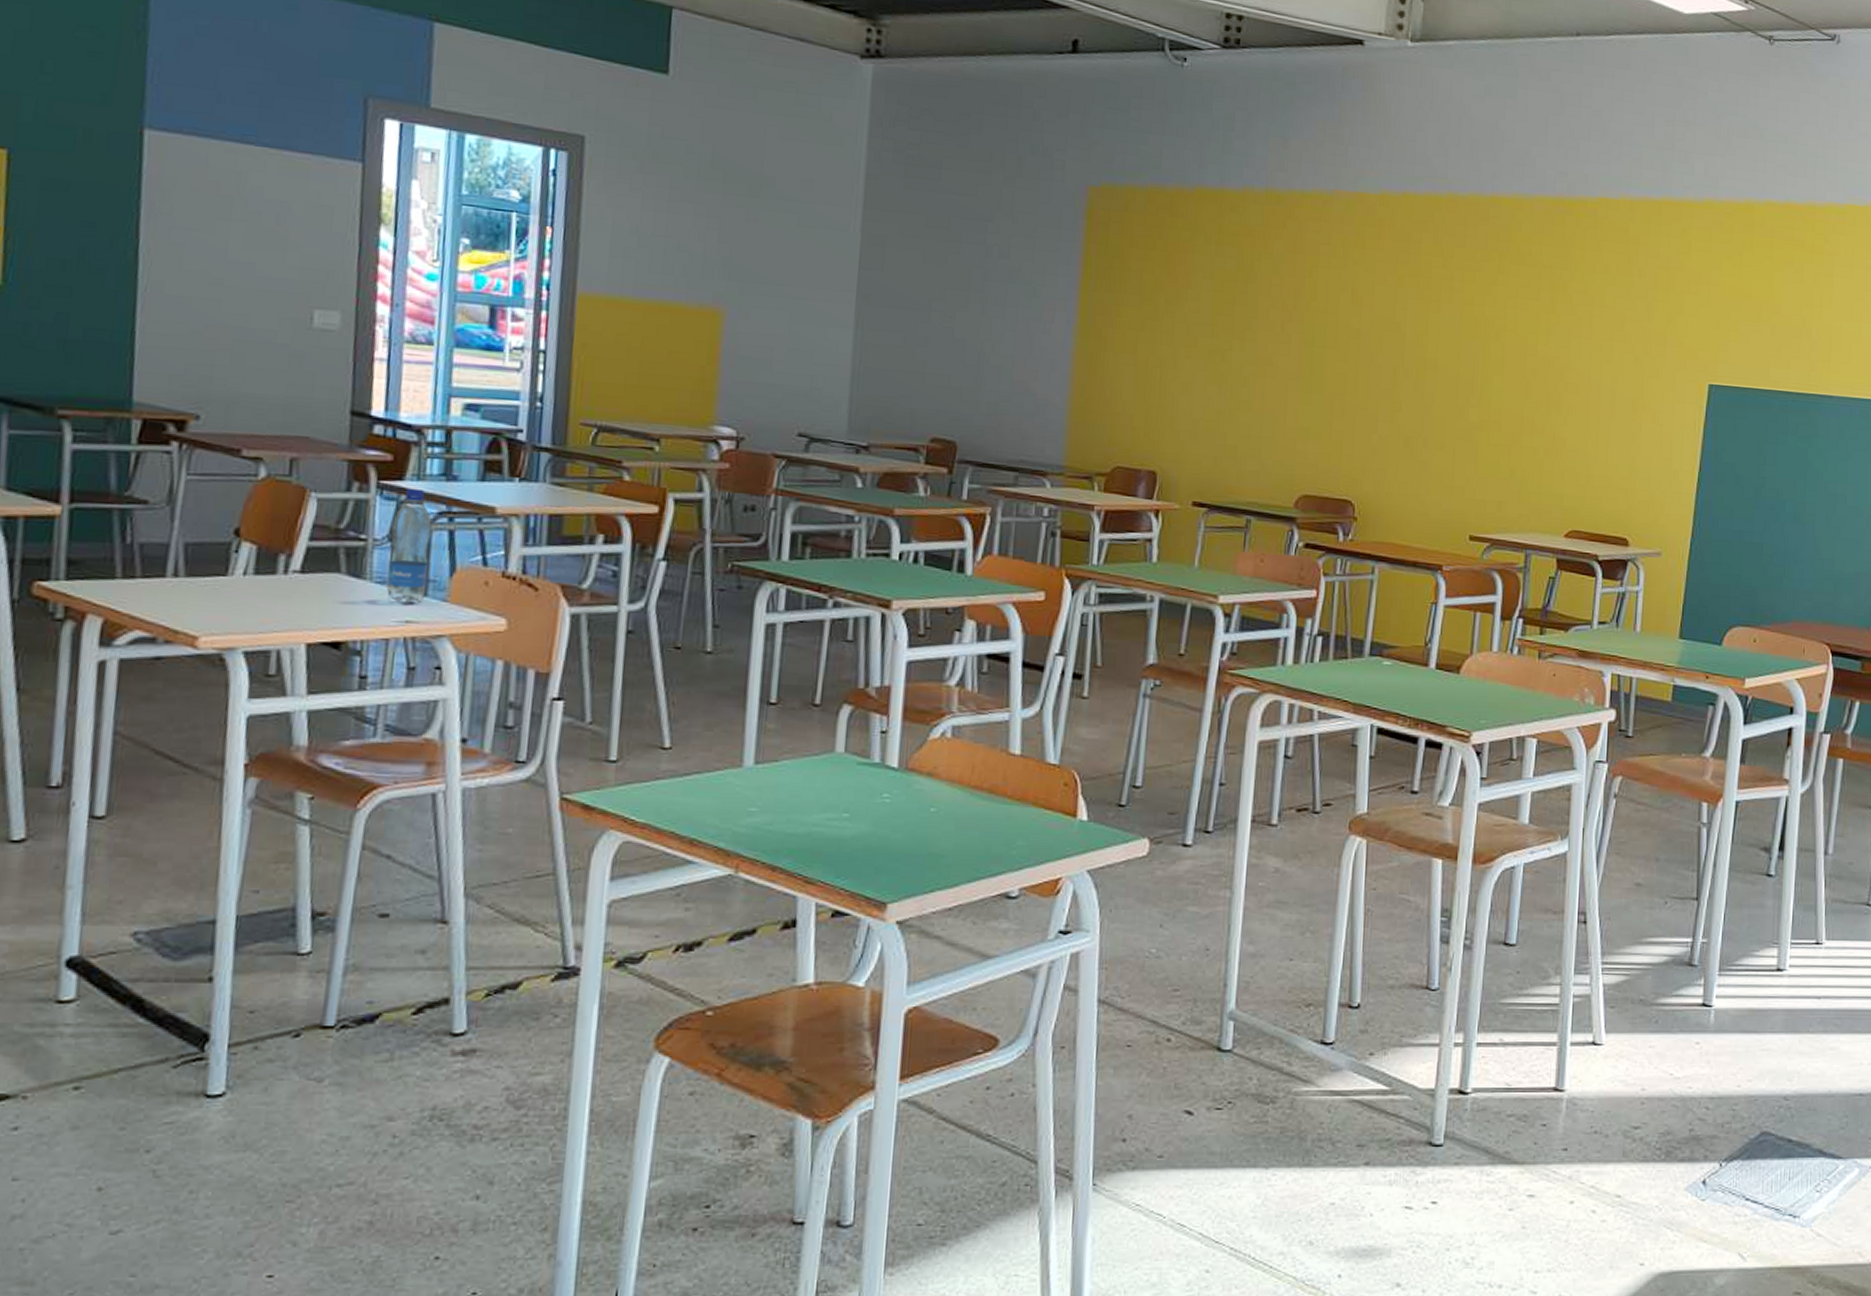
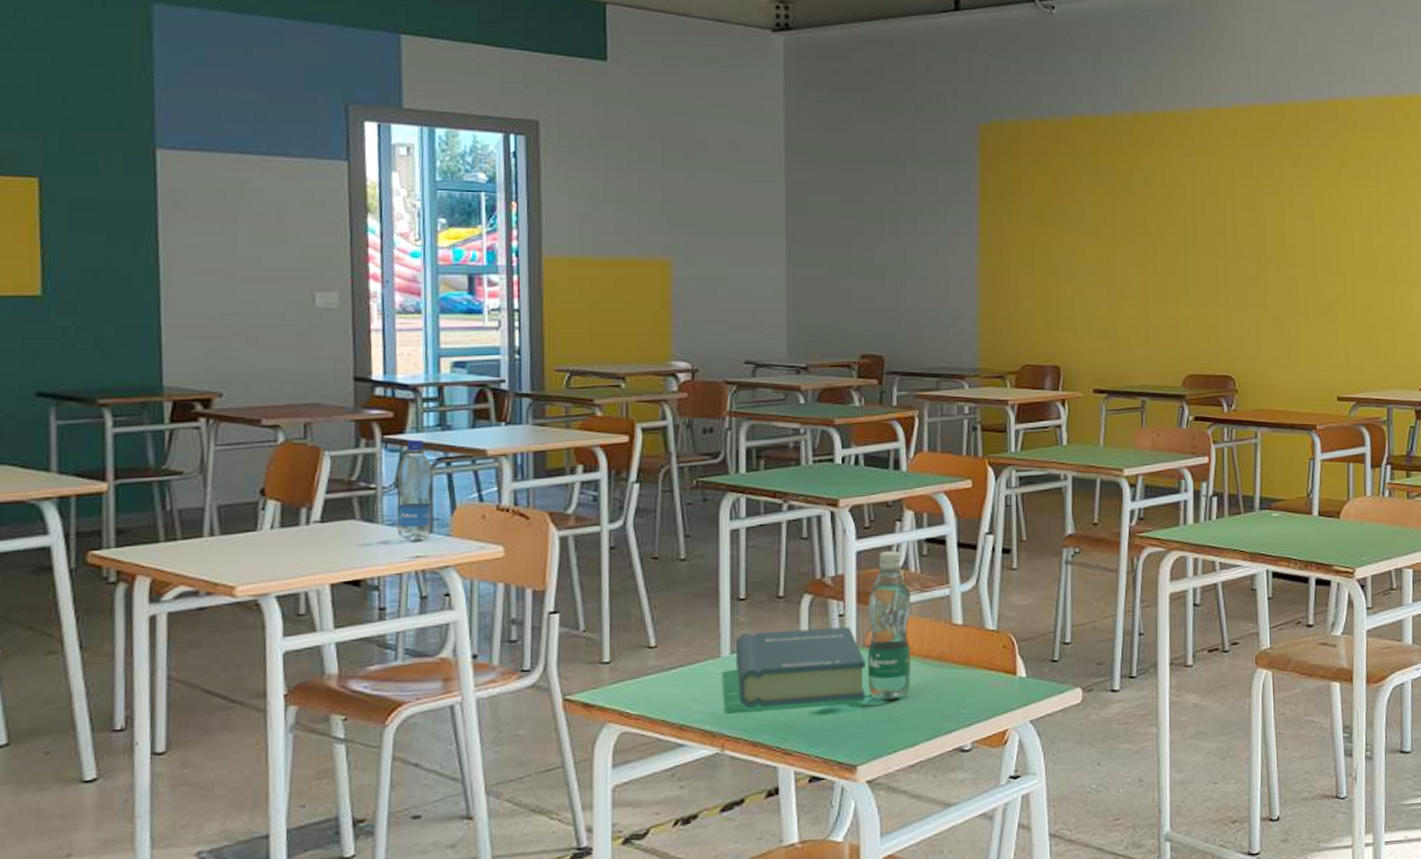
hardback book: none [759,742,907,830] -> present [735,627,866,708]
bottle: none [907,664,965,833] -> present [868,551,912,700]

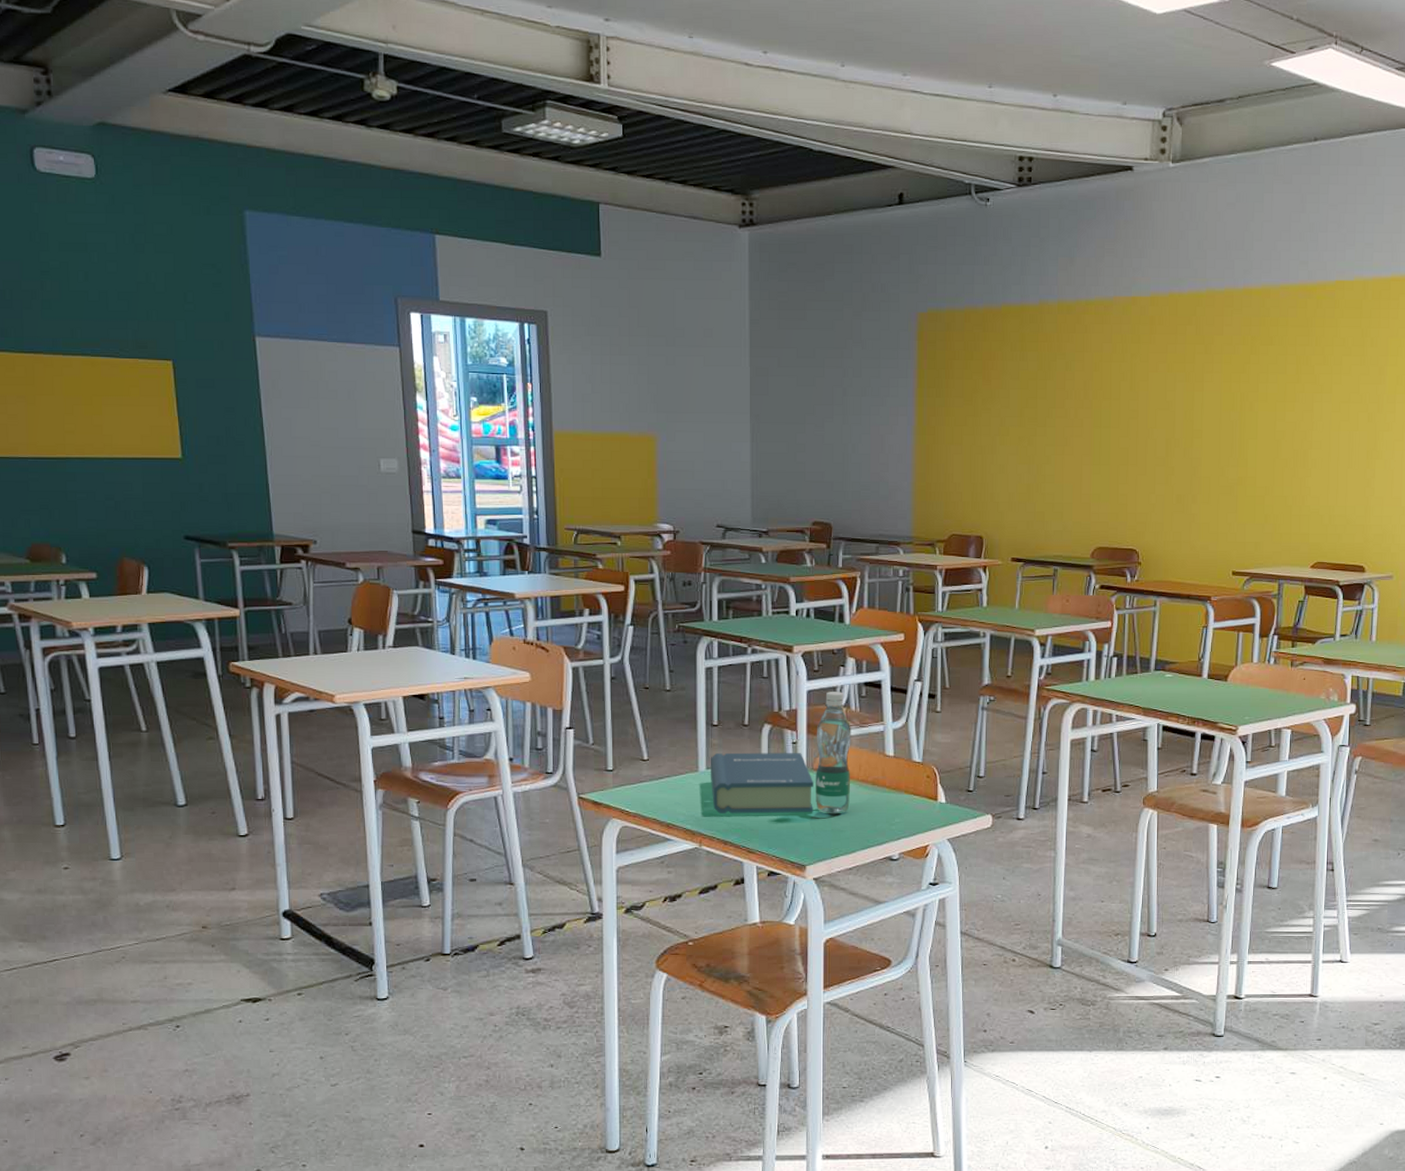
bottle: present [396,439,432,541] -> none [448,583,475,665]

